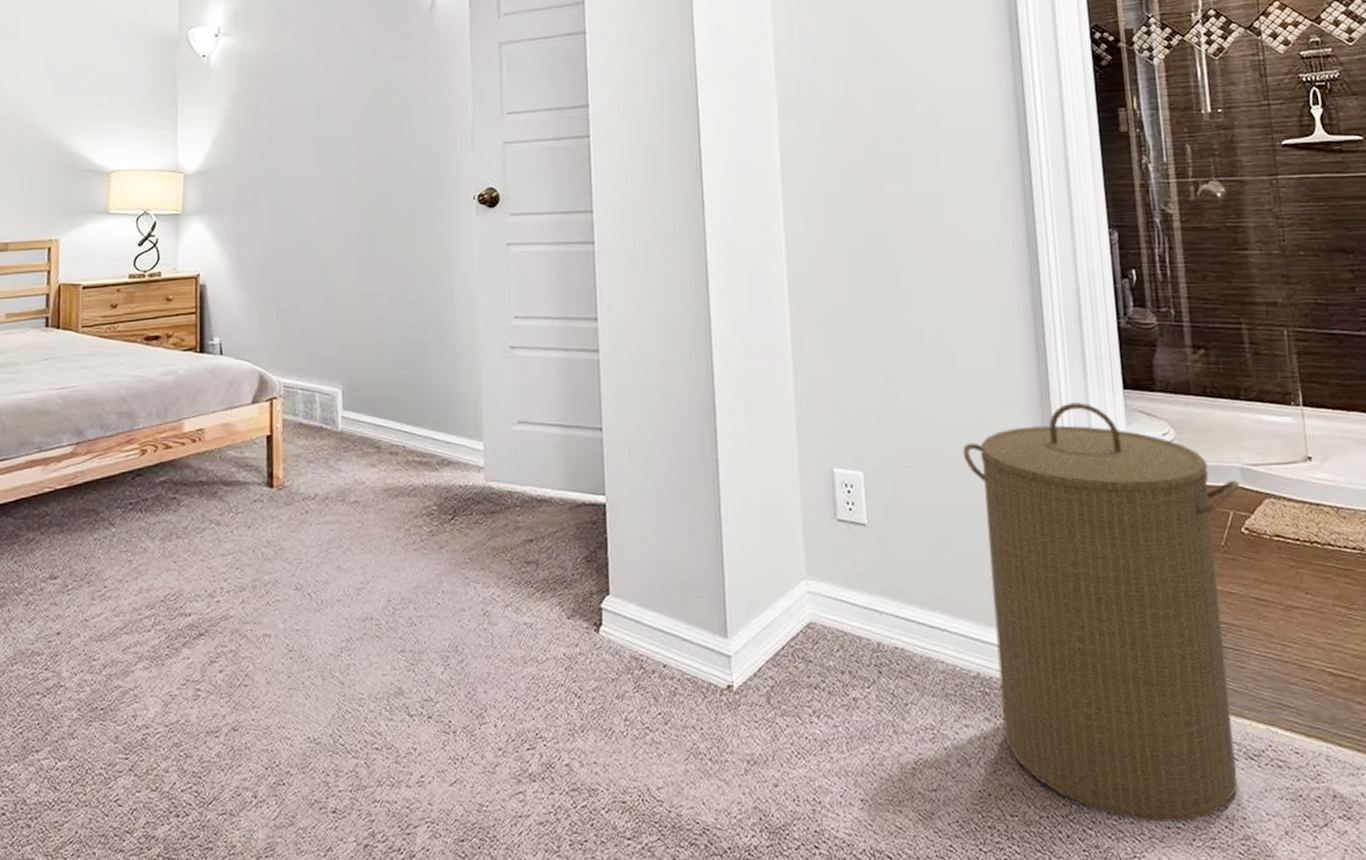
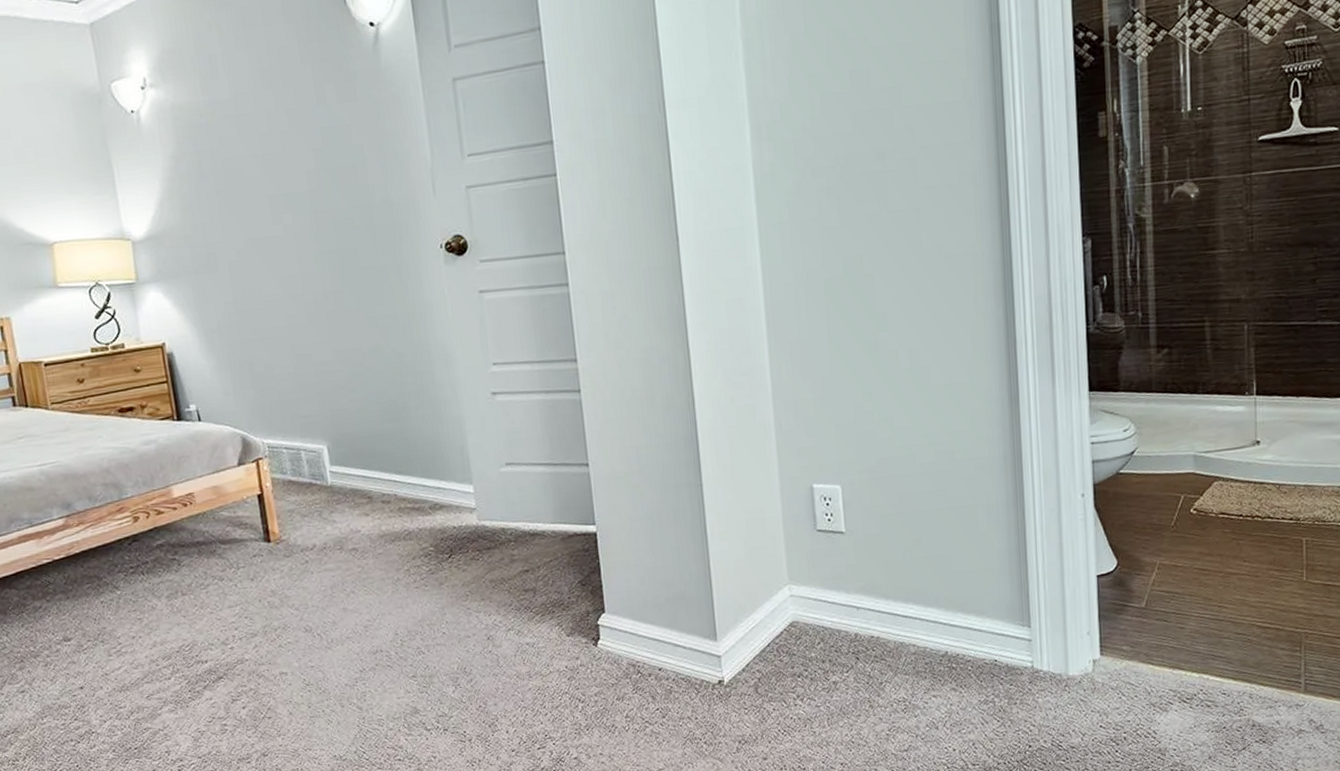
laundry hamper: present [963,402,1240,823] -> none [935,406,1192,760]

